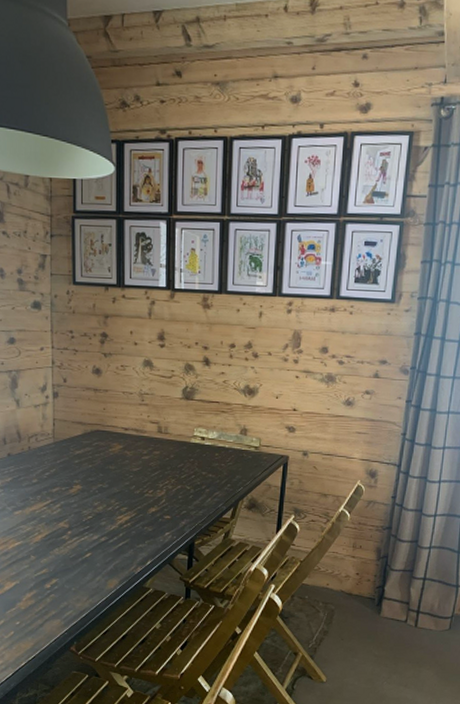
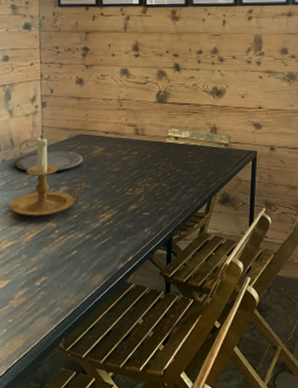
candle holder: none [16,428,102,516] -> present [9,135,86,217]
plate: none [21,446,99,469] -> present [14,151,83,171]

